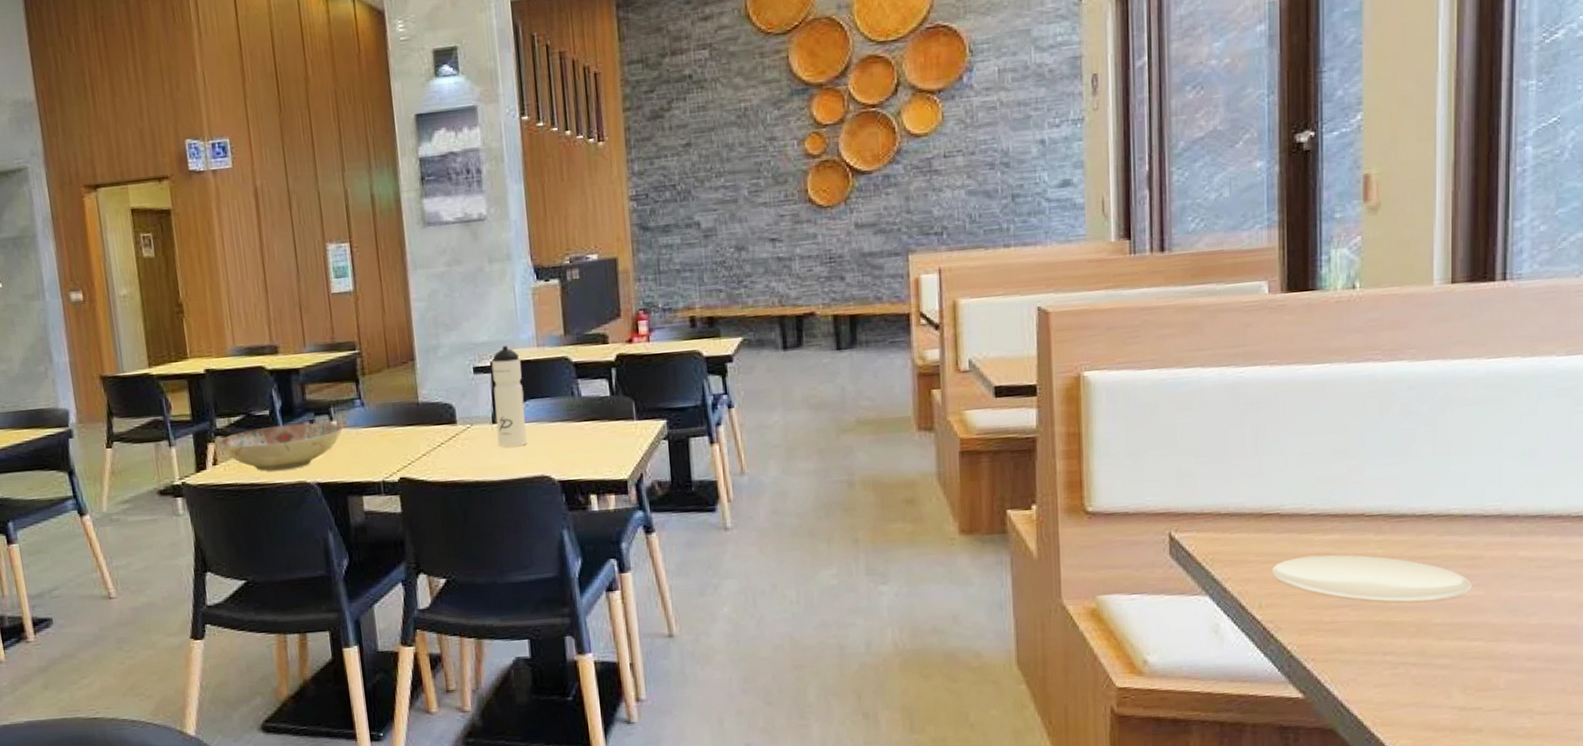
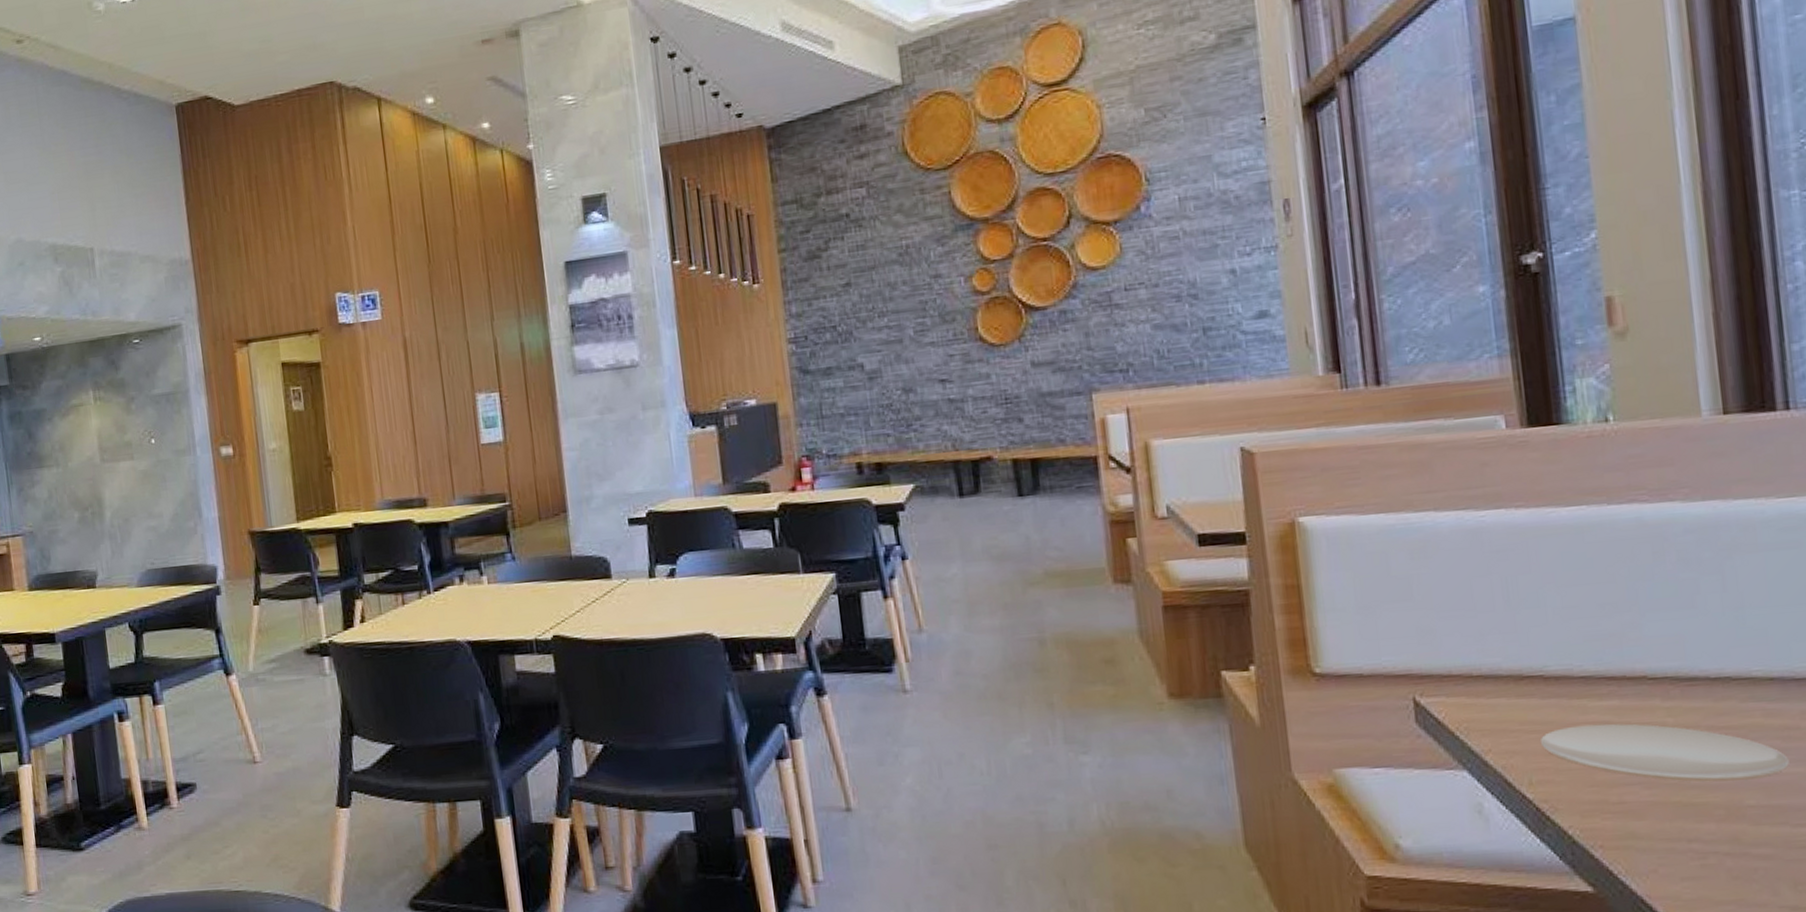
dish: present [217,422,344,471] -> none [365,578,494,629]
water bottle: present [491,345,527,449] -> none [647,495,686,604]

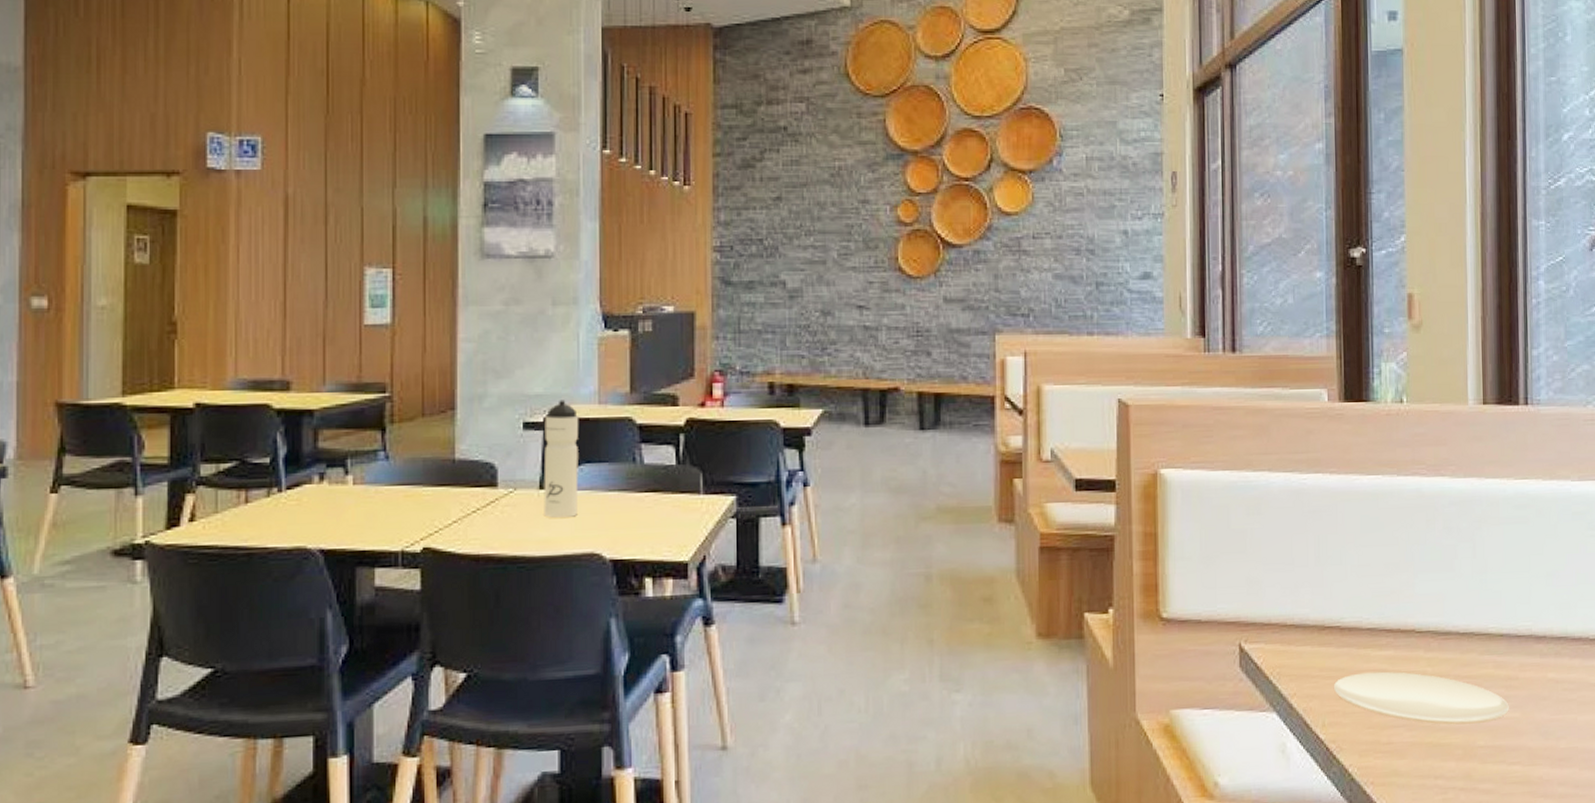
water bottle: none [647,495,686,604] -> present [544,400,579,519]

